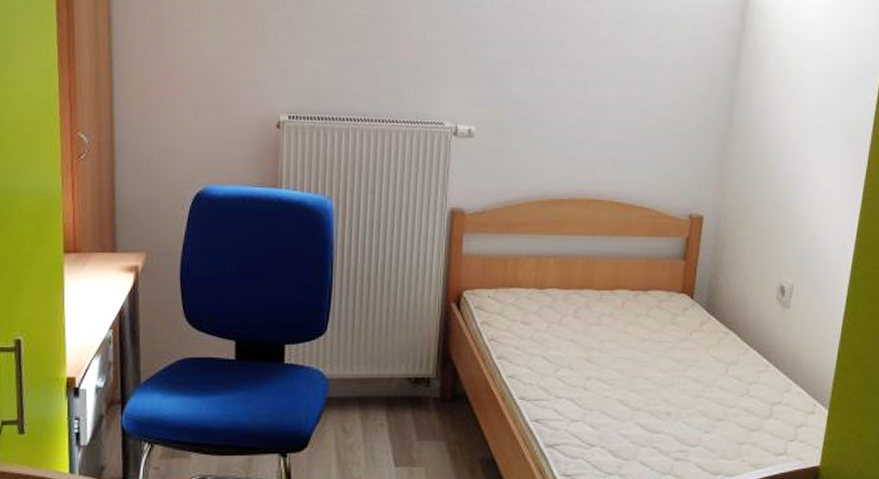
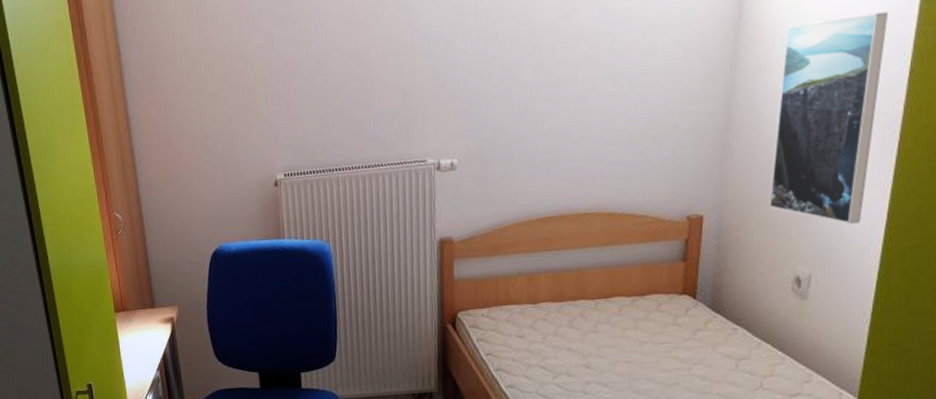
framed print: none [761,46,862,240] -> present [769,11,889,224]

